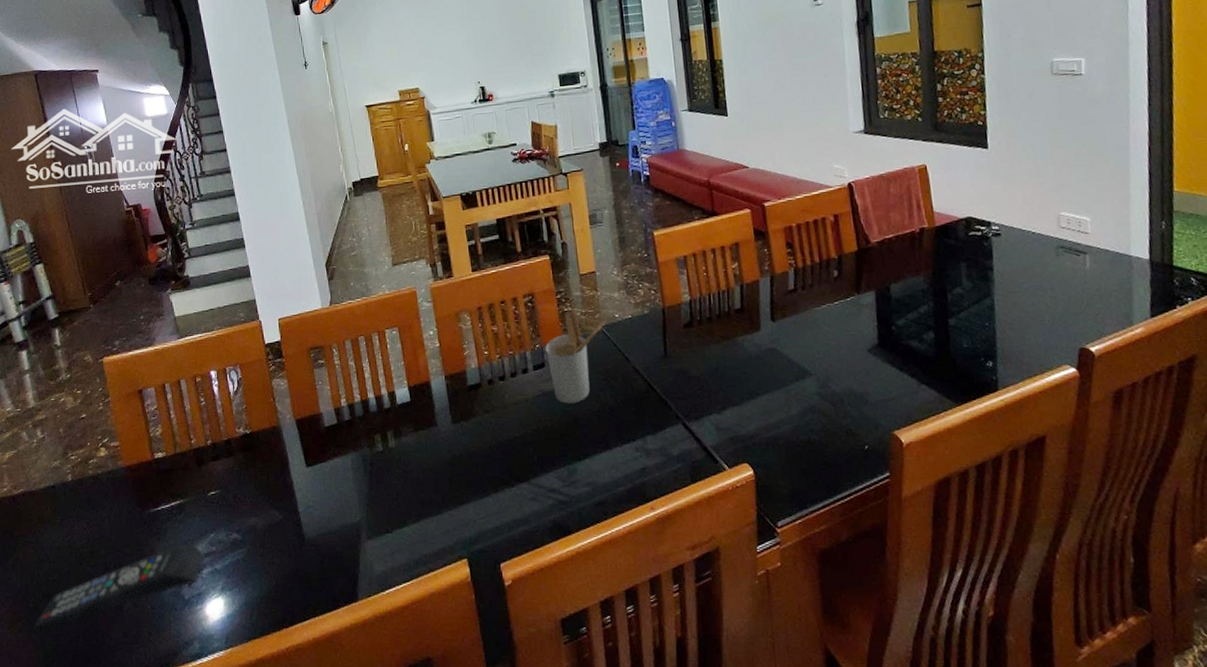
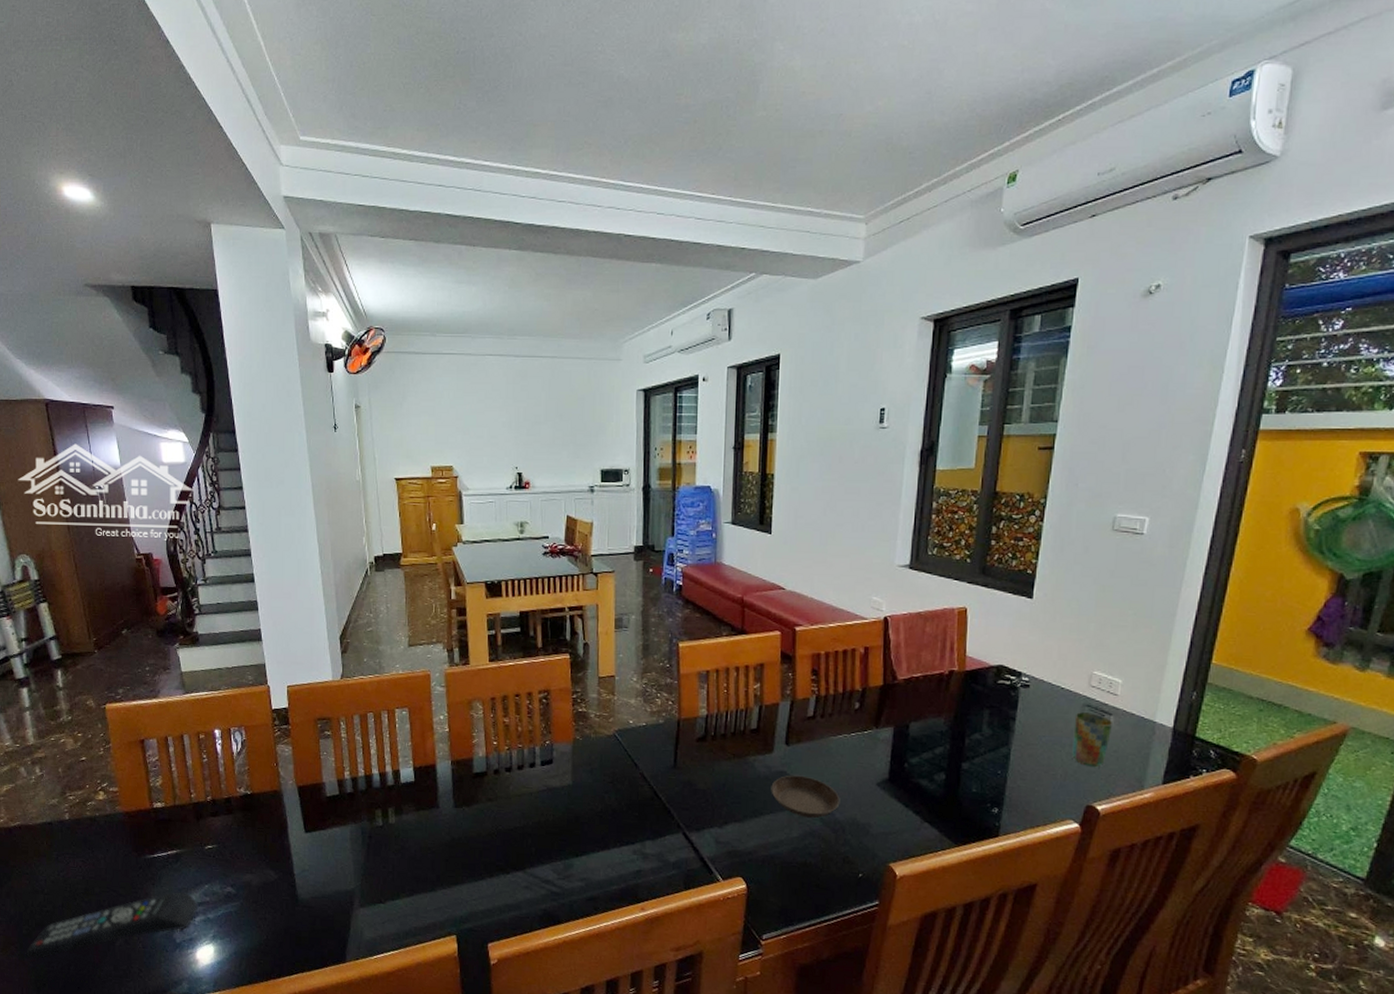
utensil holder: present [545,310,606,404] -> none [555,711,619,802]
saucer: none [763,350,835,394] -> present [771,775,840,819]
cup: none [1050,254,1090,309] -> present [1072,712,1114,768]

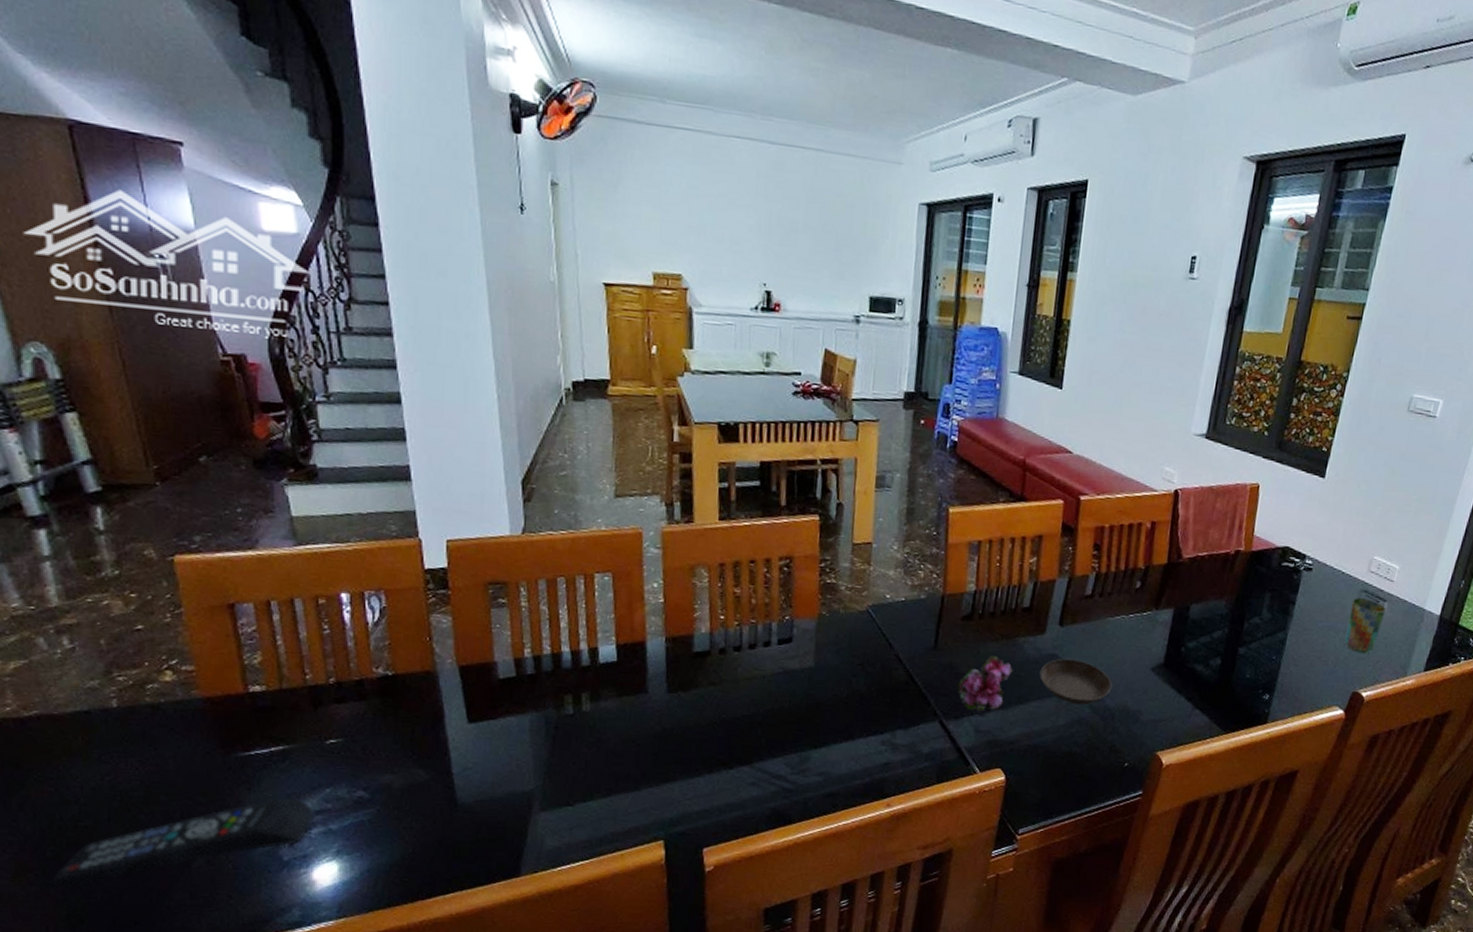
flower: none [696,773,746,825] -> present [956,656,1013,712]

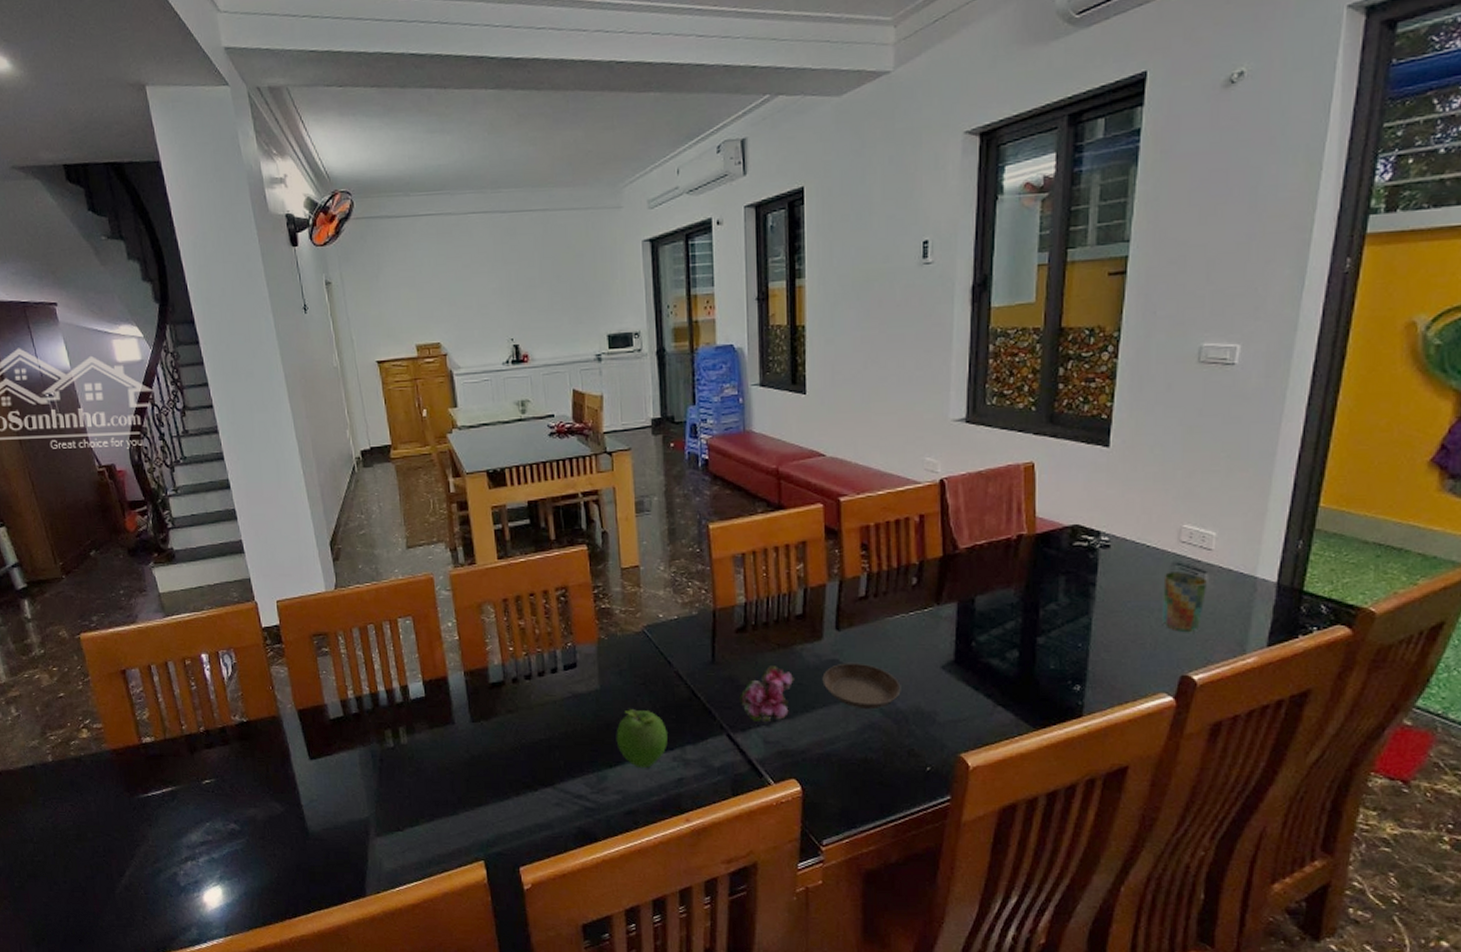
remote control: present [51,797,314,890] -> none [20,831,200,913]
fruit: none [824,690,879,751] -> present [616,709,668,769]

